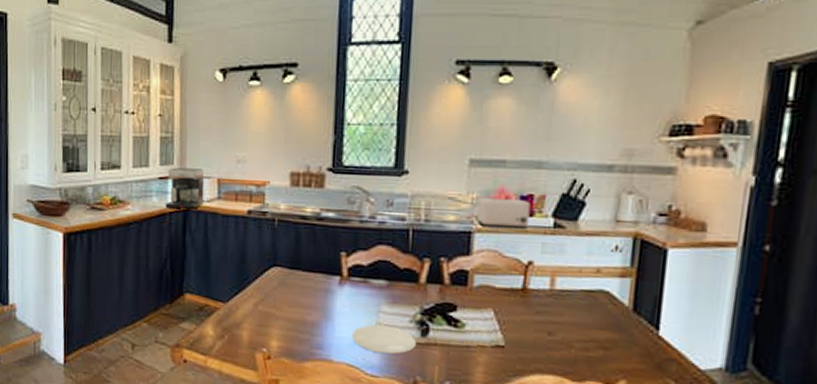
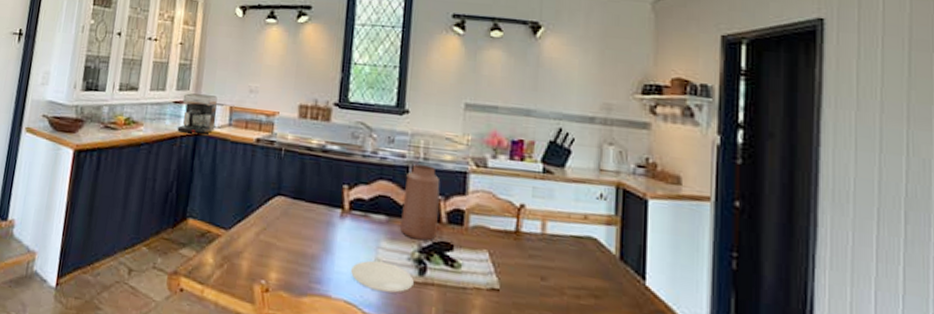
vase: none [401,227,443,303] -> present [400,164,440,241]
toaster: present [477,198,531,228] -> none [472,140,521,172]

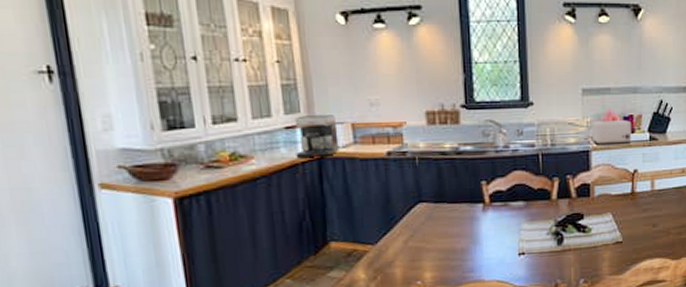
plate: present [351,260,414,293] -> none [499,240,554,266]
vase: present [400,164,440,241] -> none [537,150,569,217]
toaster: none [472,140,521,172] -> present [592,119,632,146]

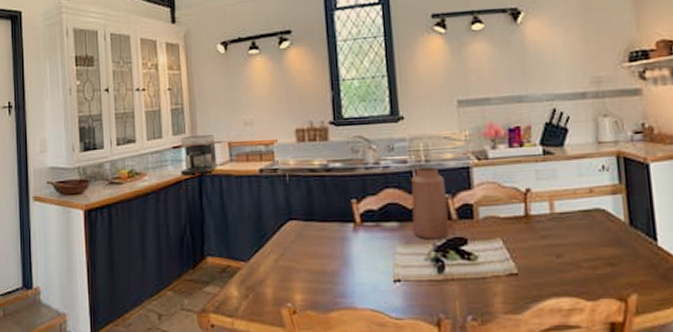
vase: none [537,150,569,217] -> present [411,167,449,240]
toaster: present [592,119,632,146] -> none [471,131,521,162]

